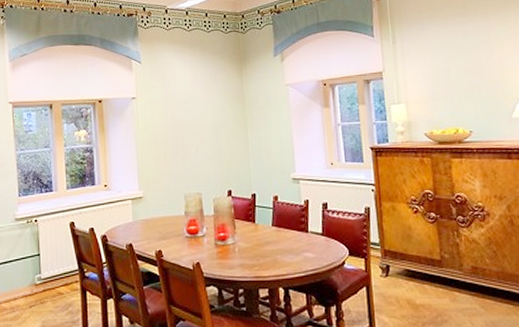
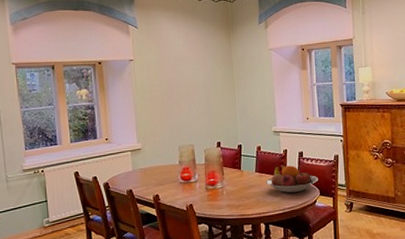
fruit bowl: none [284,219,346,252] -> present [266,165,318,193]

